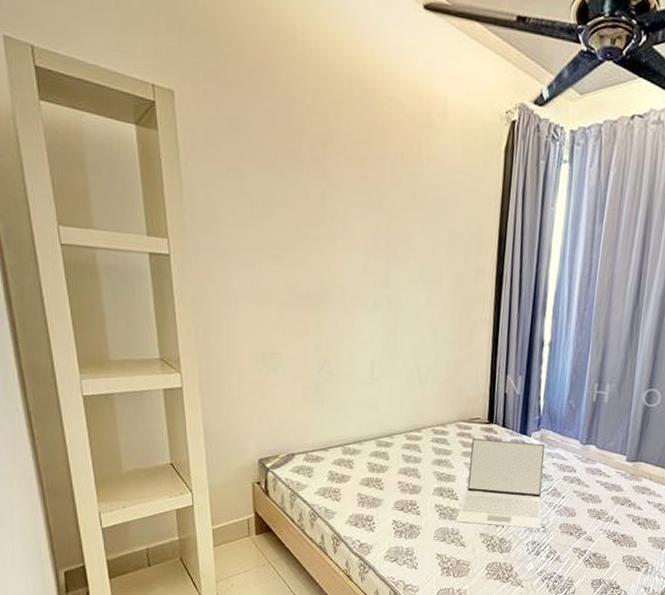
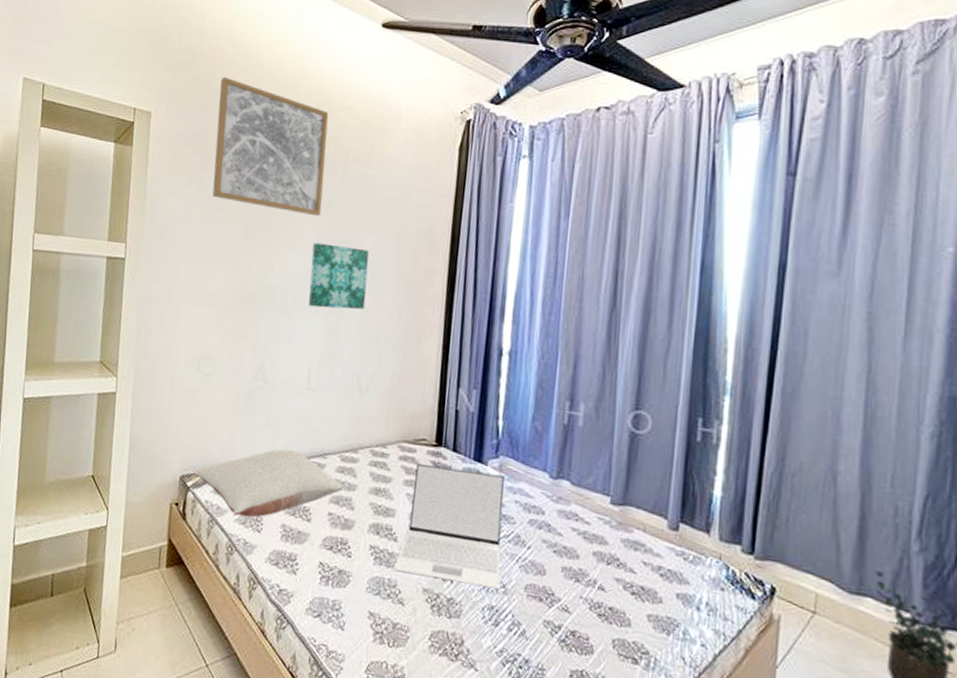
wall art: none [250,53,374,215] -> present [212,76,329,217]
pillow: none [272,432,409,490] -> present [194,449,343,518]
wall art: none [366,241,422,307] -> present [308,242,369,310]

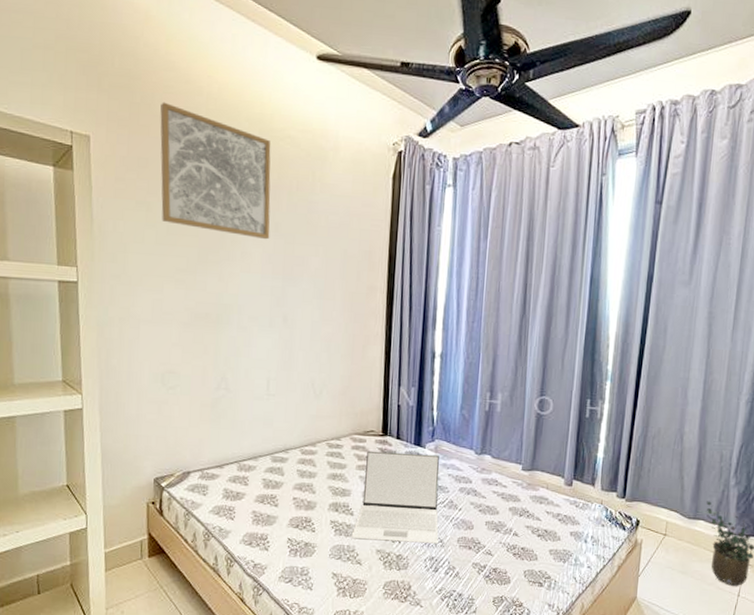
pillow: present [194,449,343,518] -> none [167,448,304,508]
wall art: present [308,242,369,310] -> none [263,264,317,324]

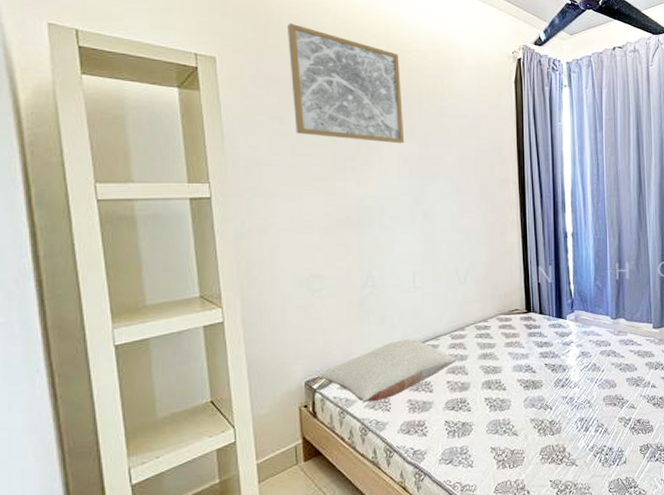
pillow: none [167,448,304,508] -> present [318,339,456,403]
laptop: present [351,450,439,544] -> none [505,324,586,412]

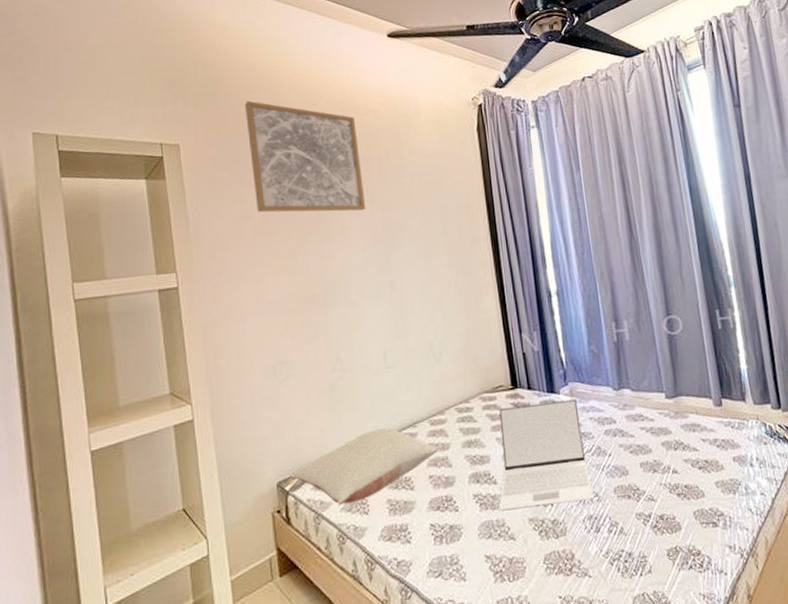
laptop: none [505,324,586,412] -> present [498,399,594,510]

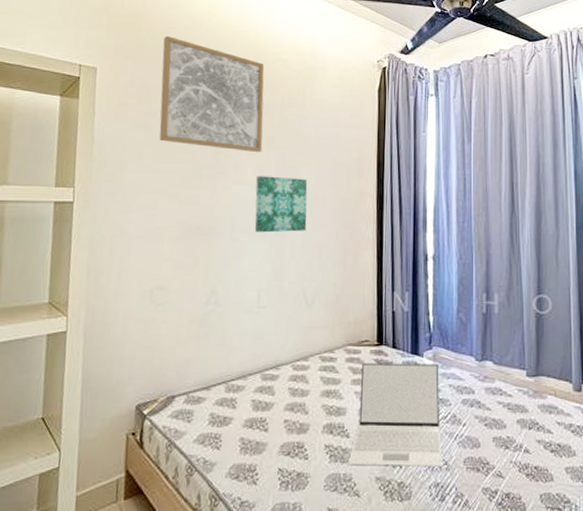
pillow: present [290,428,437,505] -> none [150,366,296,436]
wall art: none [364,231,424,293] -> present [254,176,308,233]

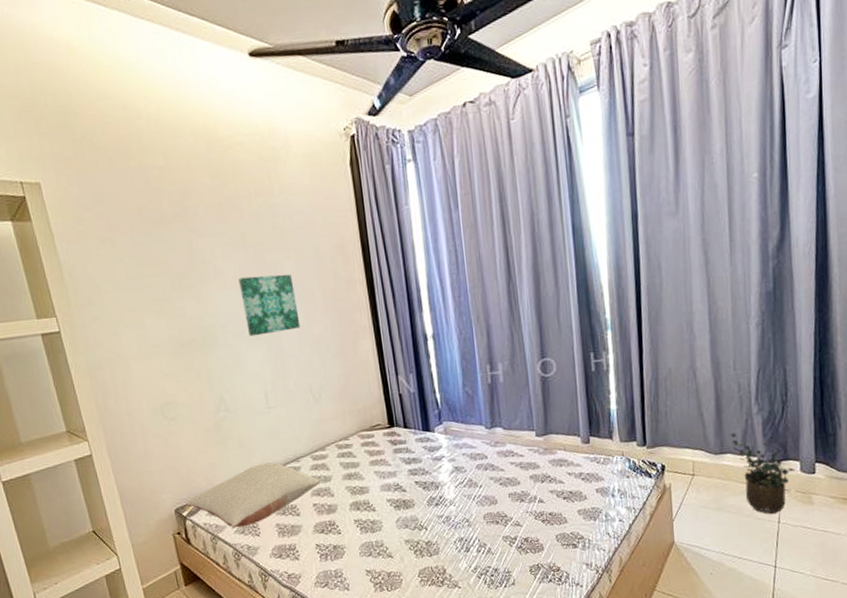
pillow: none [150,366,296,436] -> present [186,462,320,528]
wall art: present [159,35,265,153] -> none [102,133,239,256]
laptop: present [347,362,443,467] -> none [377,436,465,533]

